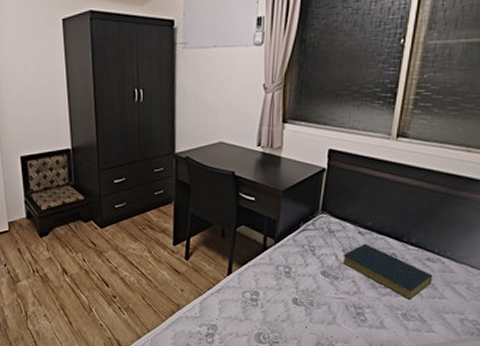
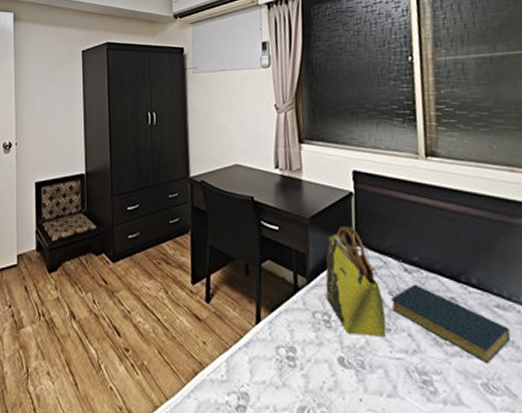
tote bag: none [290,197,337,283] -> present [325,225,387,337]

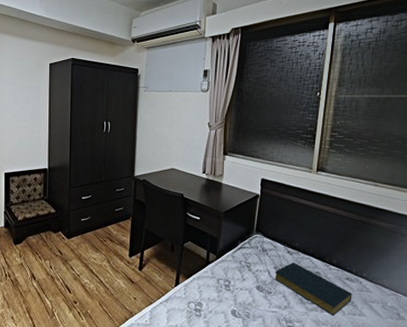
tote bag: present [325,225,387,337] -> none [229,219,269,297]

